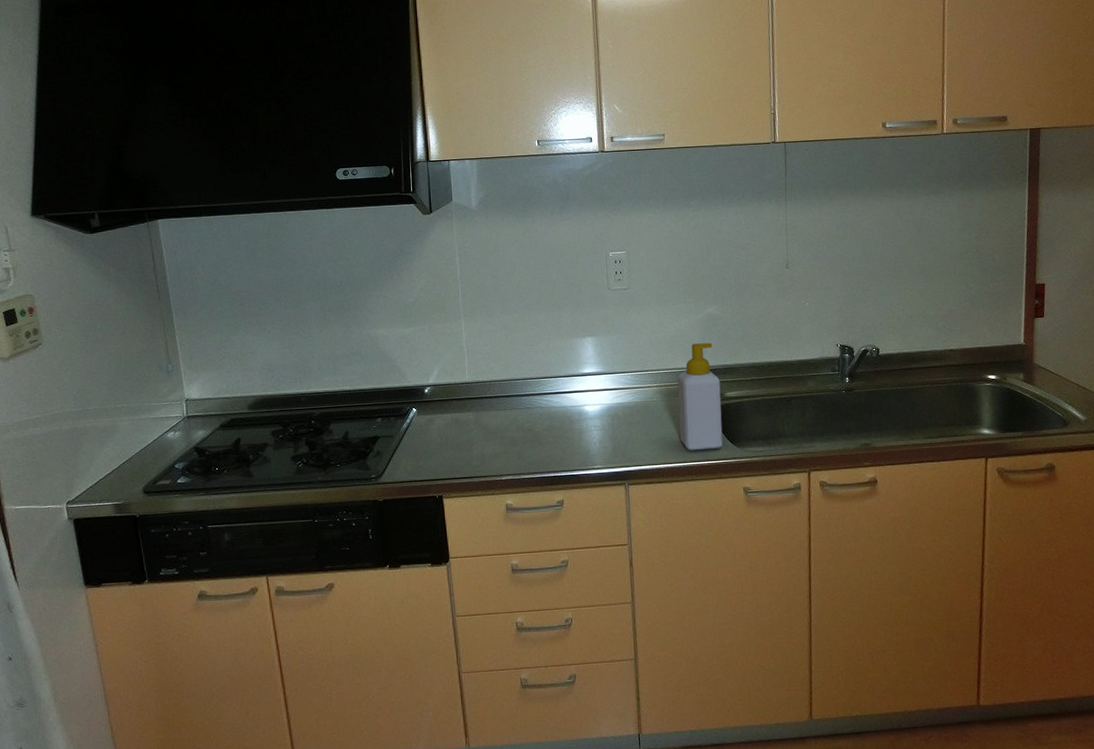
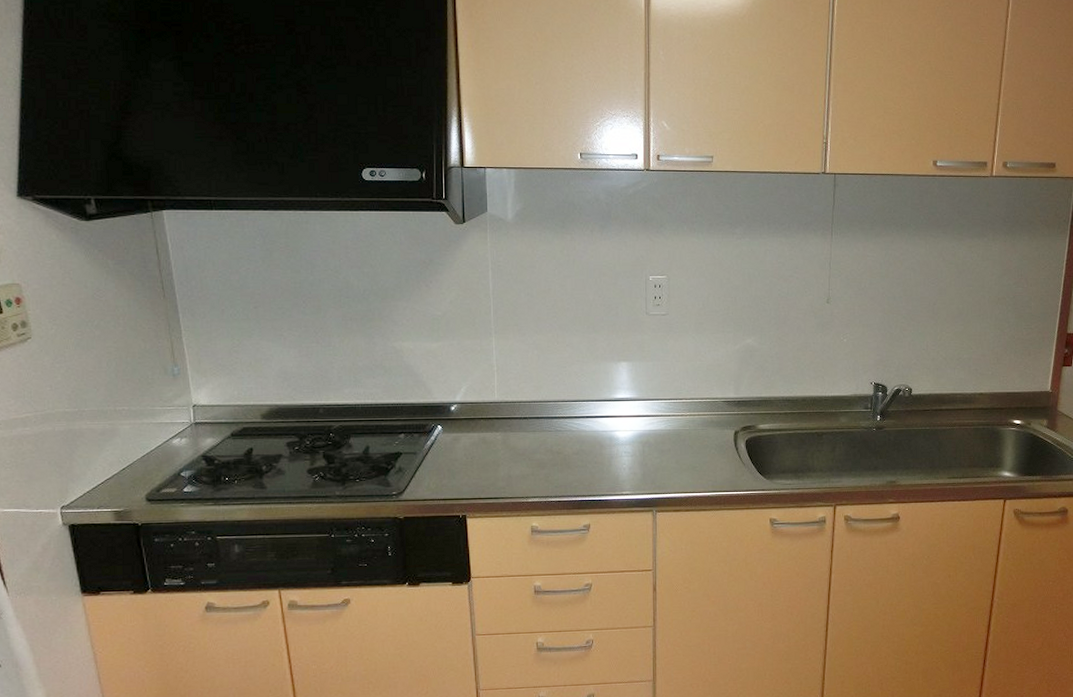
soap bottle: present [677,343,723,450] -> none [710,374,754,480]

